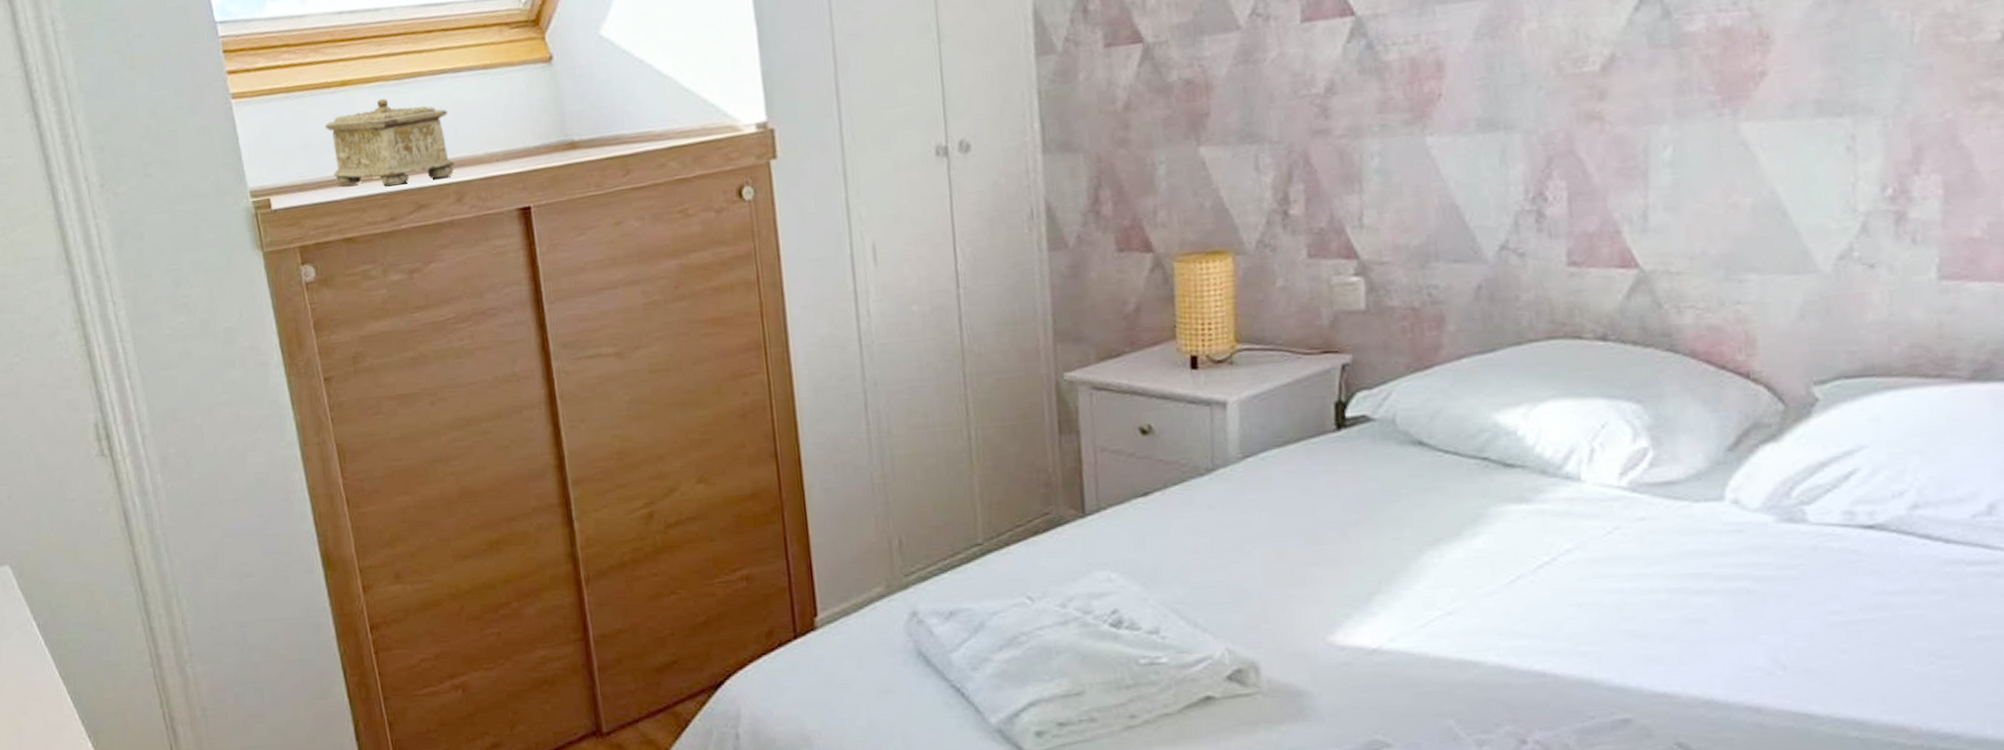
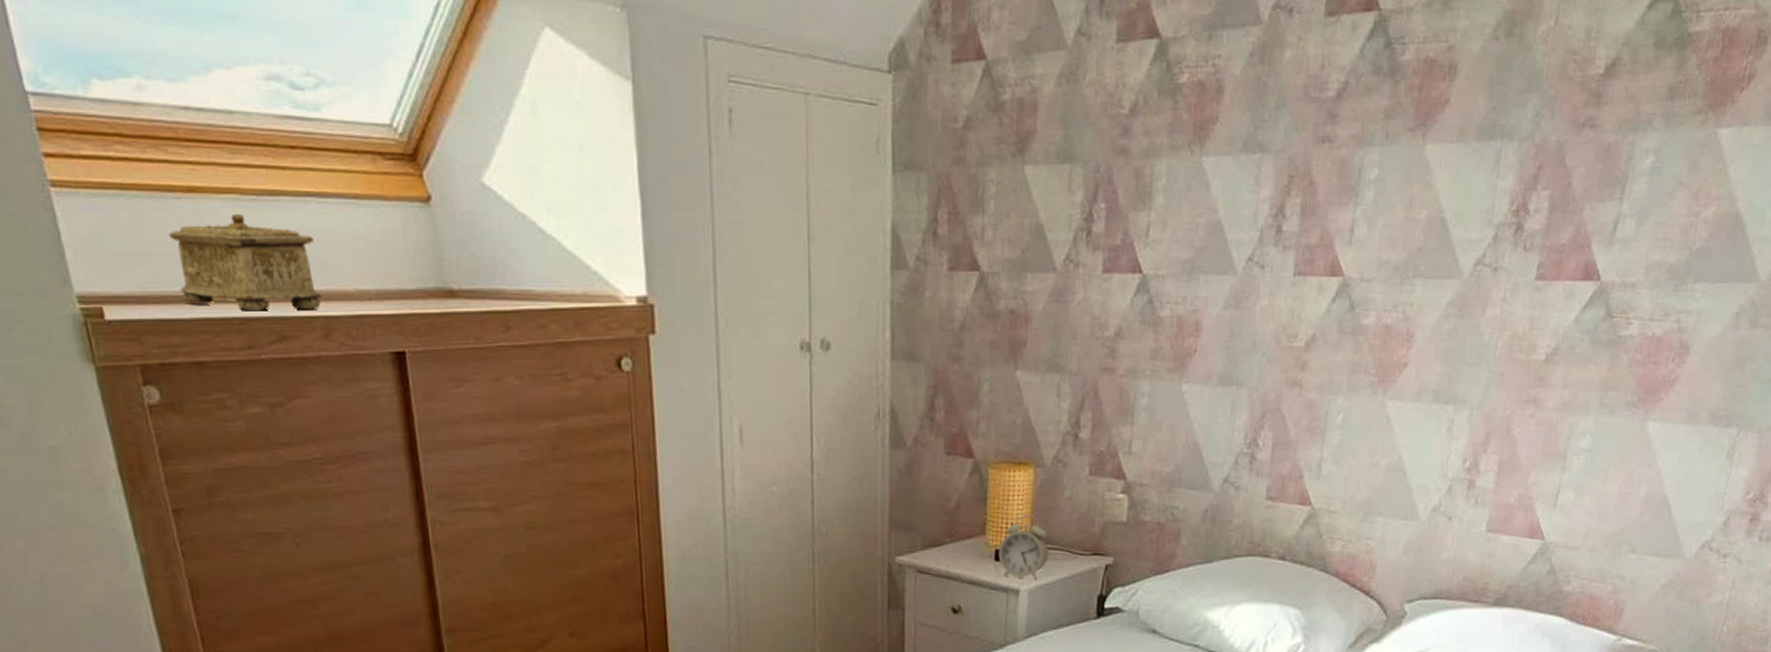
alarm clock: none [1194,312,1262,387] -> present [998,515,1049,579]

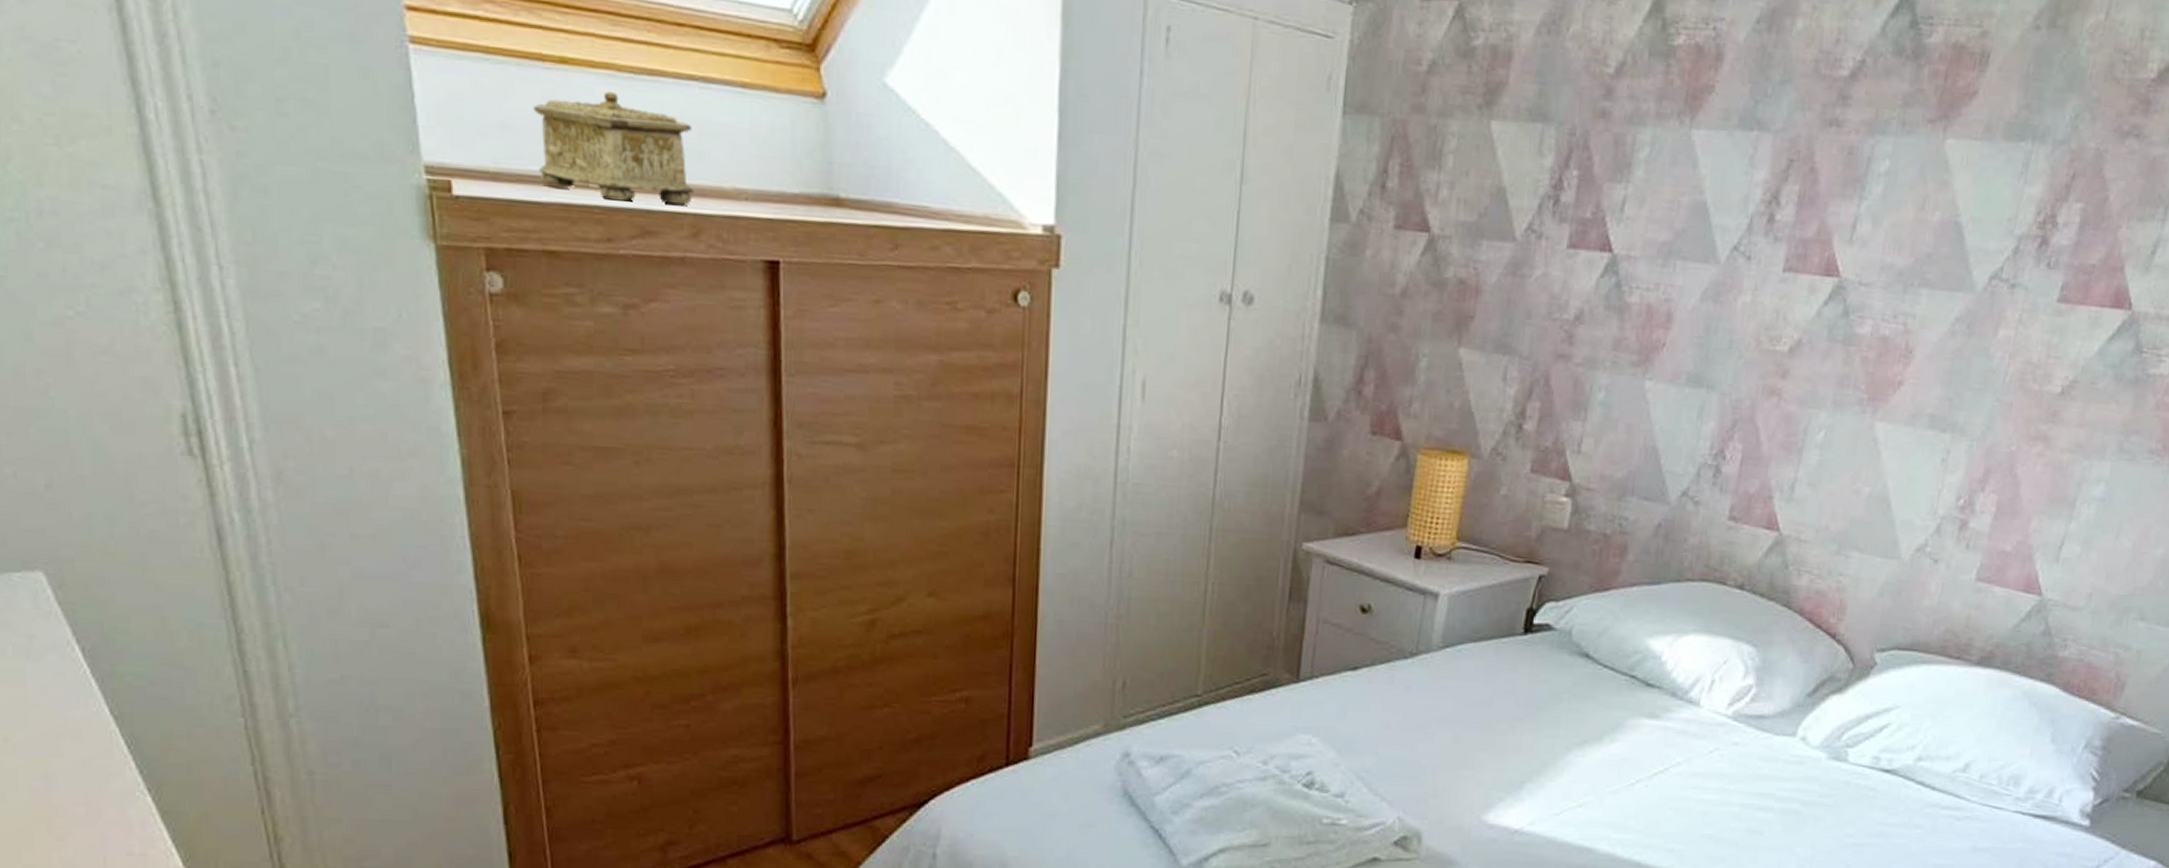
alarm clock: present [998,515,1049,579] -> none [1418,510,1477,583]

